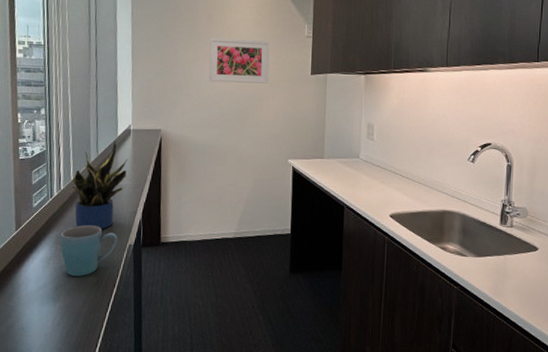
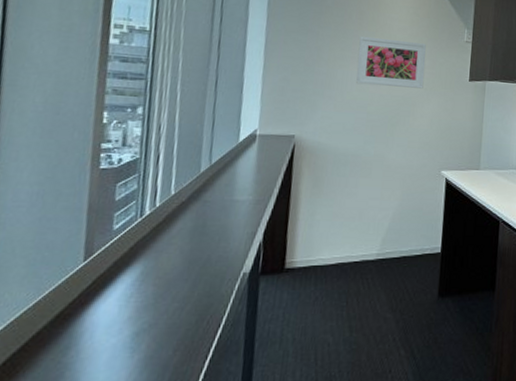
mug: present [60,225,118,276] -> none [148,251,229,316]
potted plant: present [72,140,128,230] -> none [172,147,251,256]

